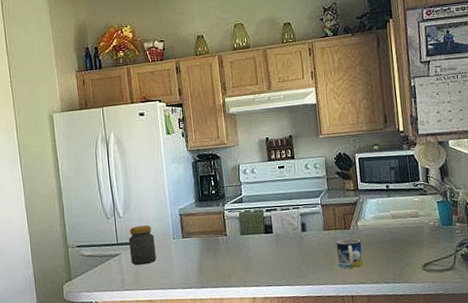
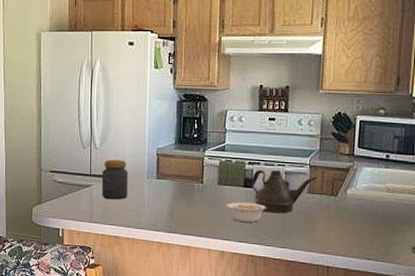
legume: none [251,247,289,267] -> present [226,202,267,222]
teapot: none [271,213,330,254] -> present [251,169,317,213]
mug: present [336,238,364,269] -> none [318,205,348,238]

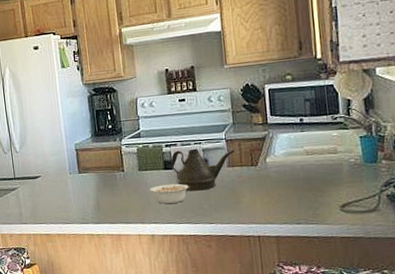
jar: present [101,159,128,200] -> none [25,160,53,200]

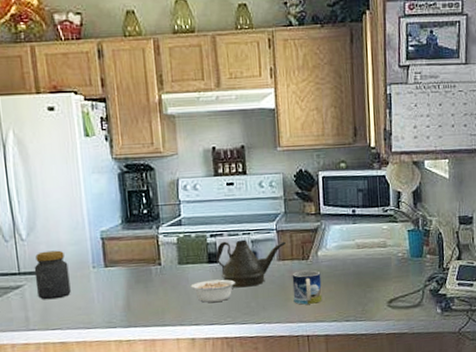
jar: none [25,160,53,200] -> present [34,250,71,300]
mug: none [241,175,272,208] -> present [292,270,322,305]

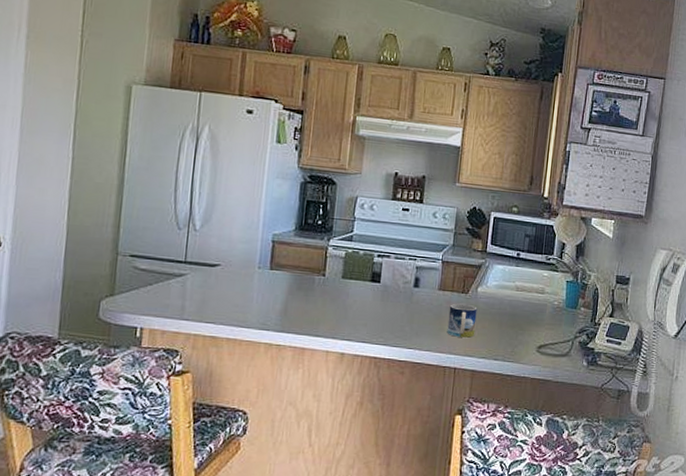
jar: present [34,250,71,300] -> none [198,244,235,293]
legume: present [191,279,237,303] -> none [350,298,395,321]
teapot: present [216,239,286,288] -> none [379,263,449,311]

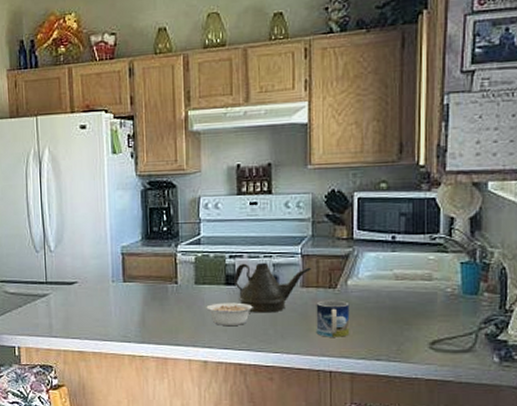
legume: none [350,298,395,321] -> present [206,302,254,325]
teapot: none [379,263,449,311] -> present [234,262,311,313]

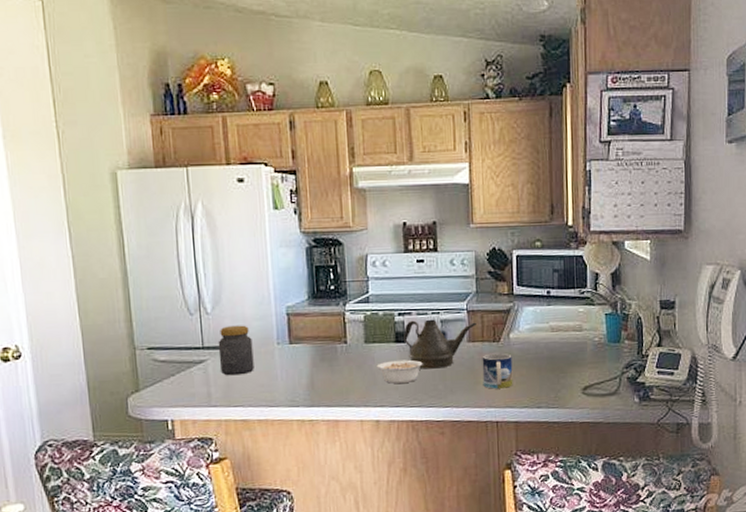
jar: none [59,263,91,310] -> present [218,325,254,376]

